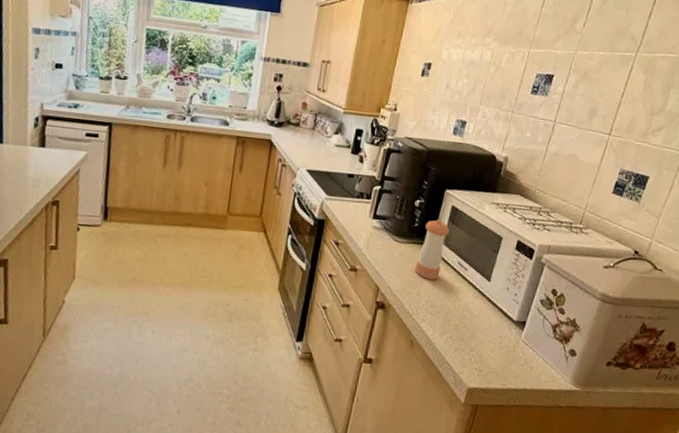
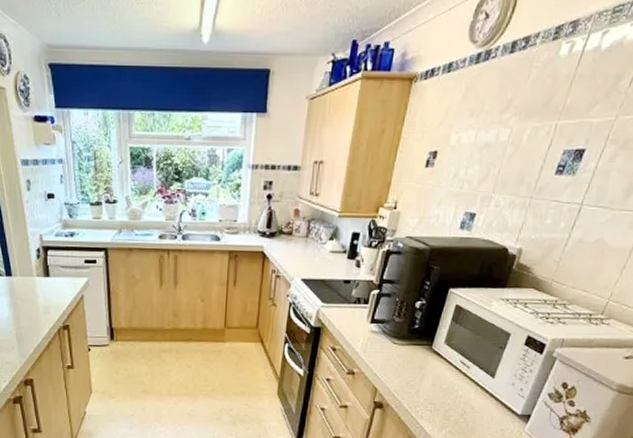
pepper shaker: present [414,219,450,280] -> none [414,320,453,379]

